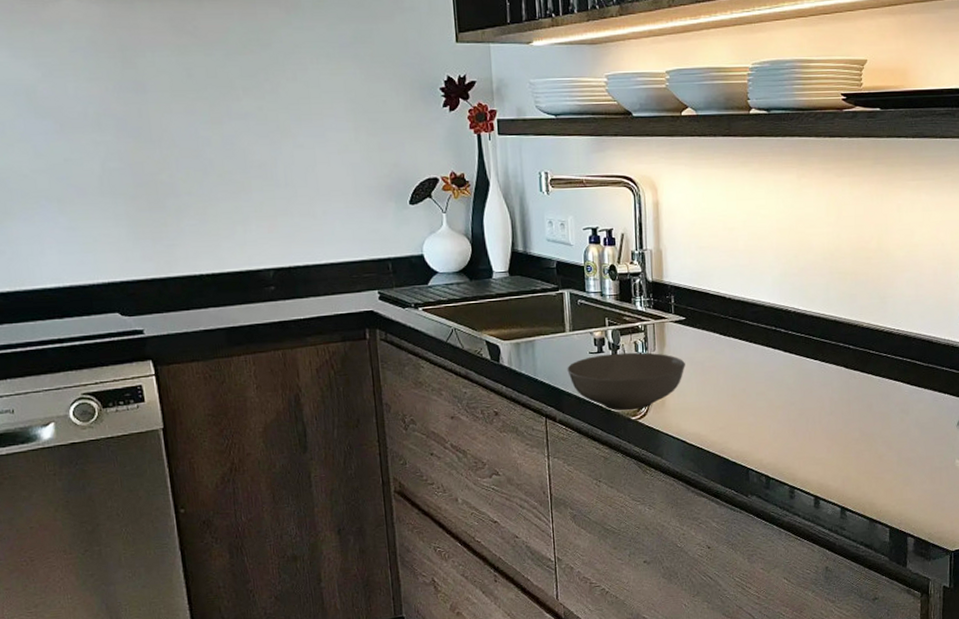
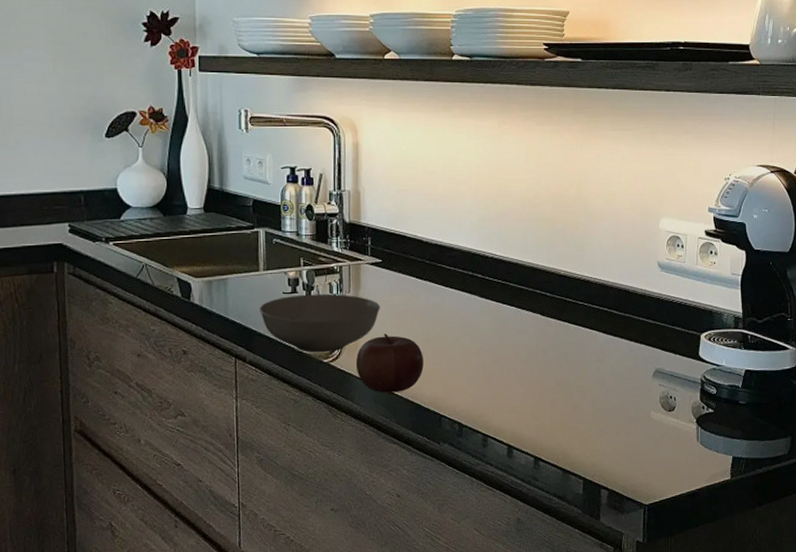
fruit: none [663,390,730,448] -> present [355,333,424,393]

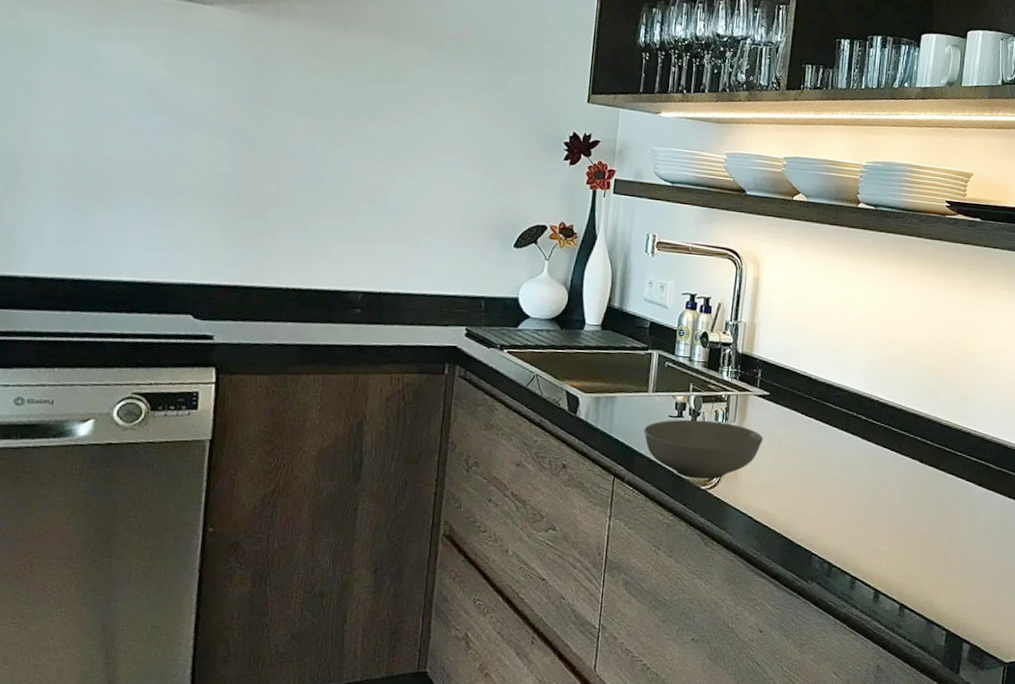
fruit: present [355,333,424,393] -> none [732,466,800,526]

